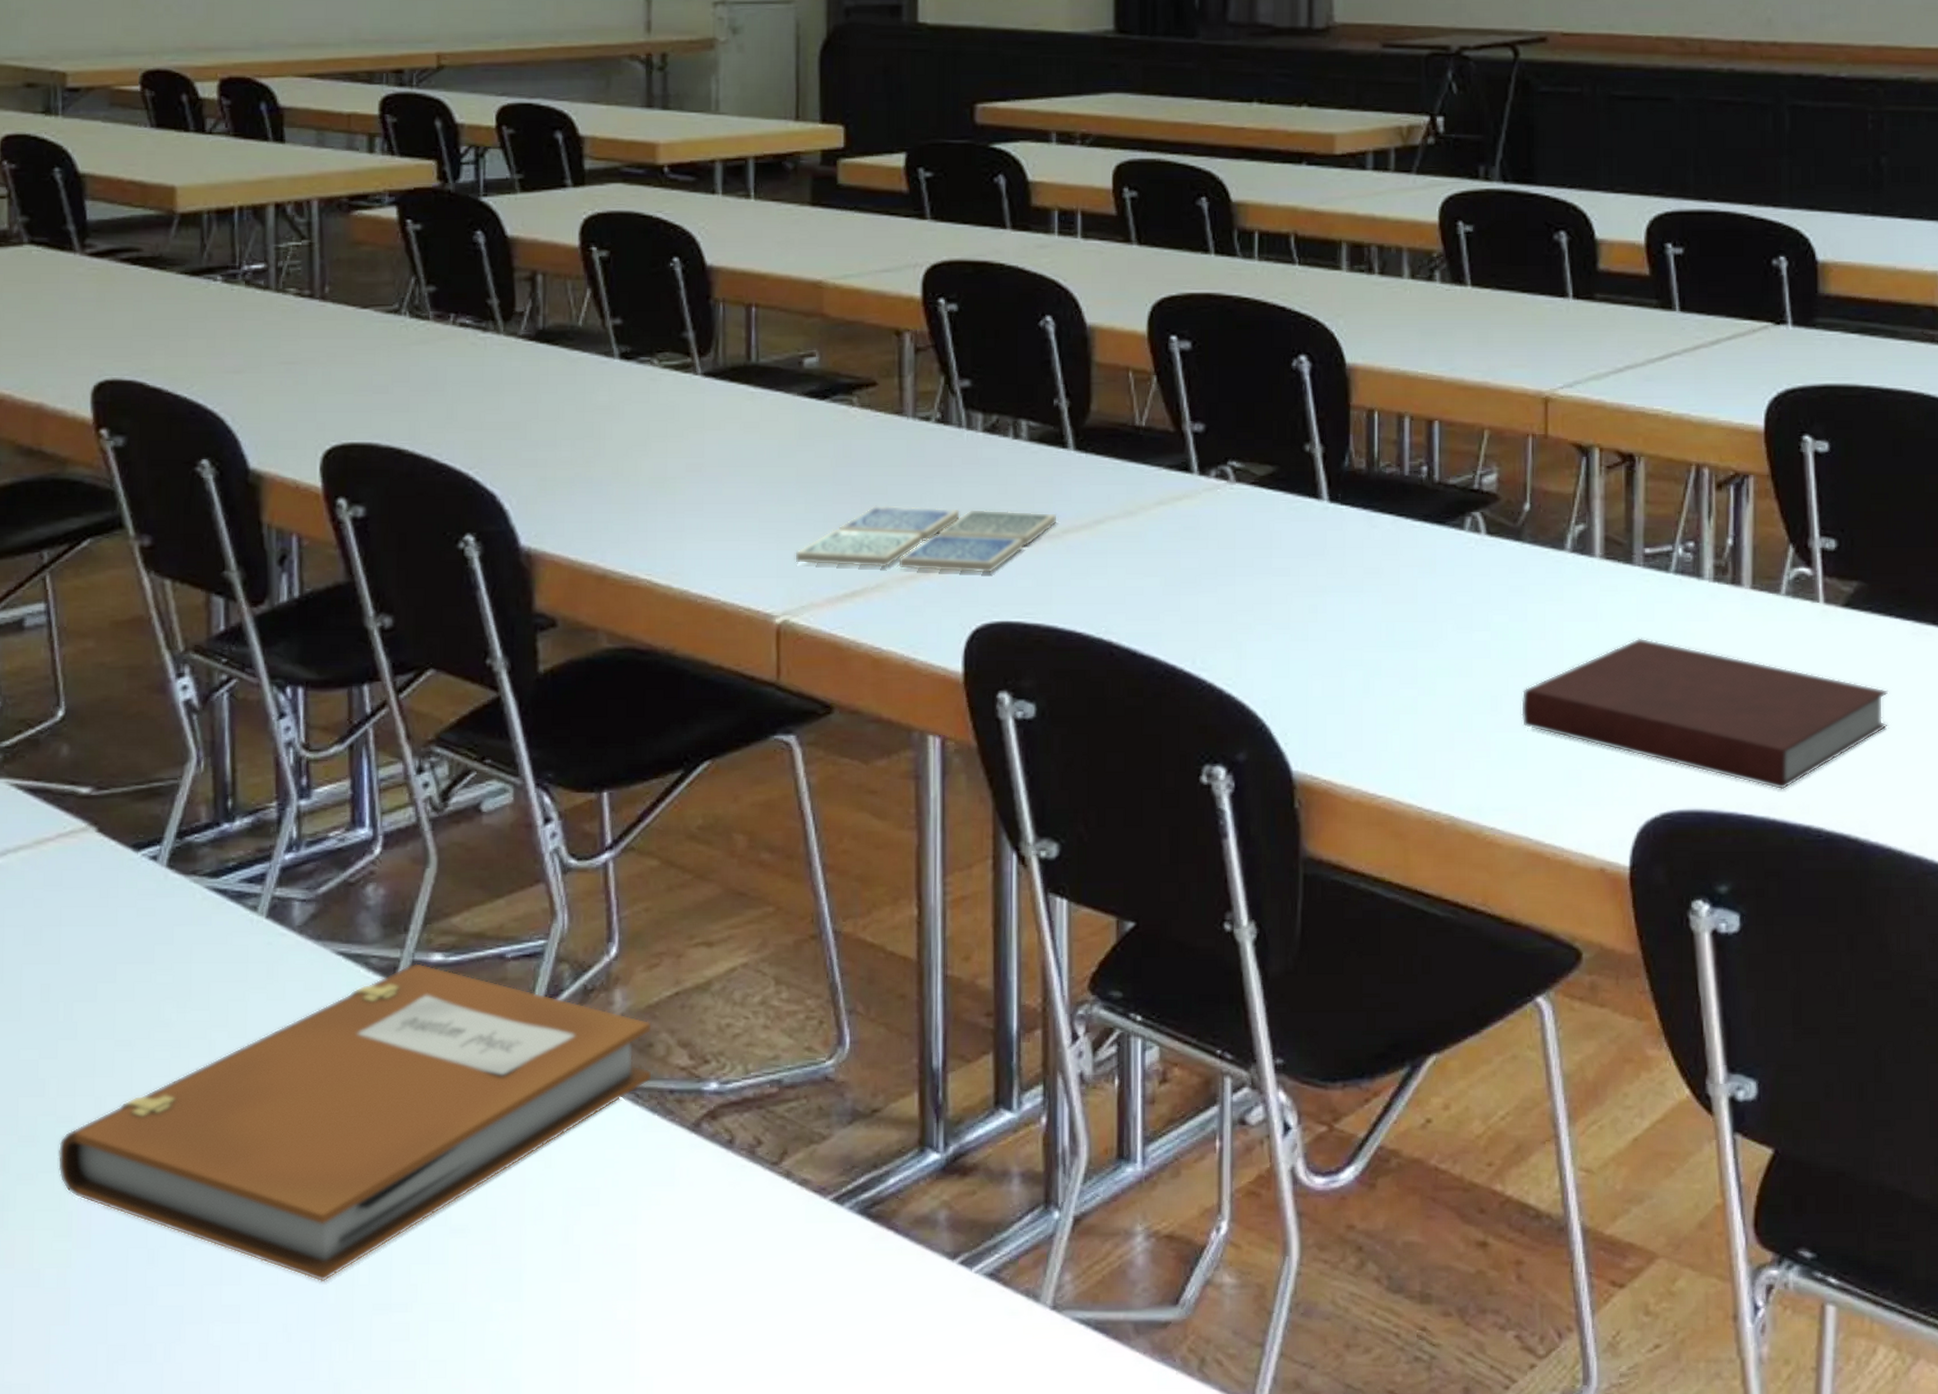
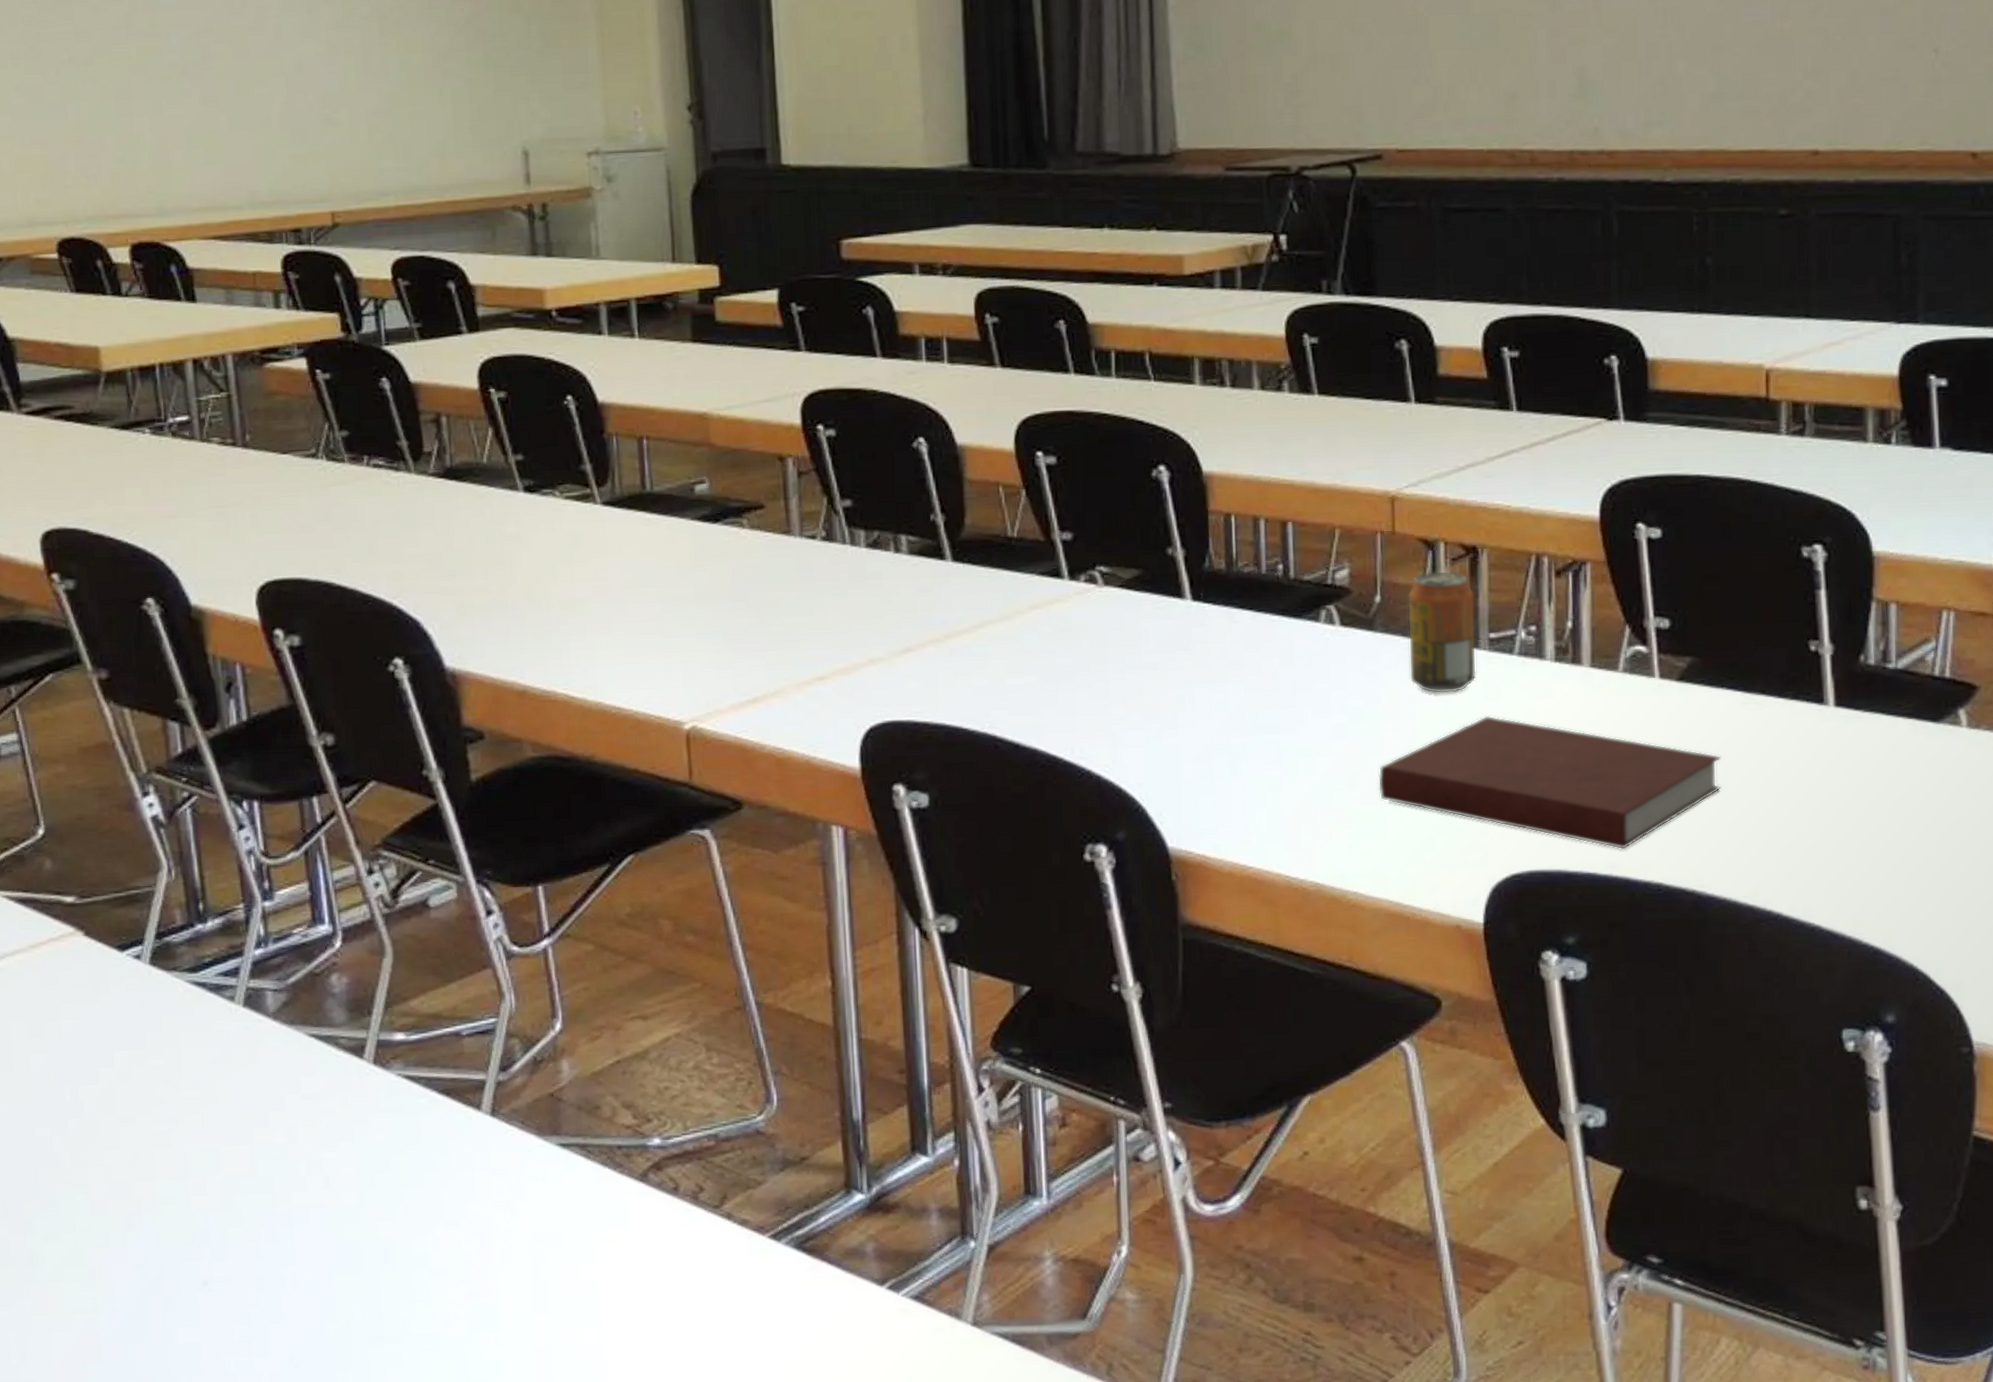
notebook: present [57,963,653,1282] -> none [76,1042,600,1320]
drink coaster: present [794,504,1057,573] -> none [698,617,939,678]
beverage can: none [1558,479,1630,613] -> present [1408,570,1476,694]

